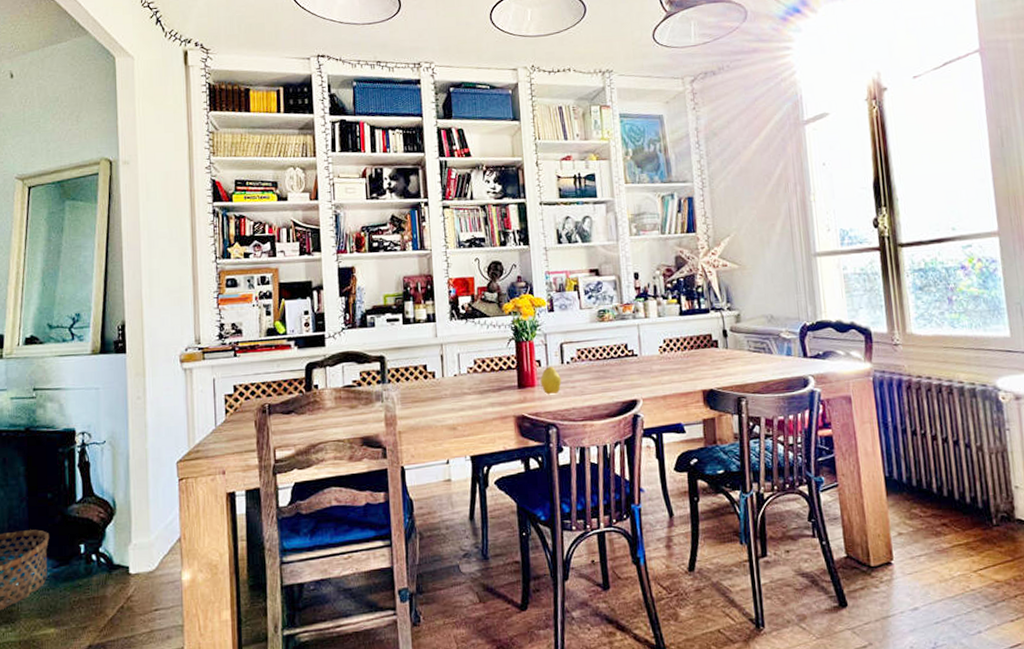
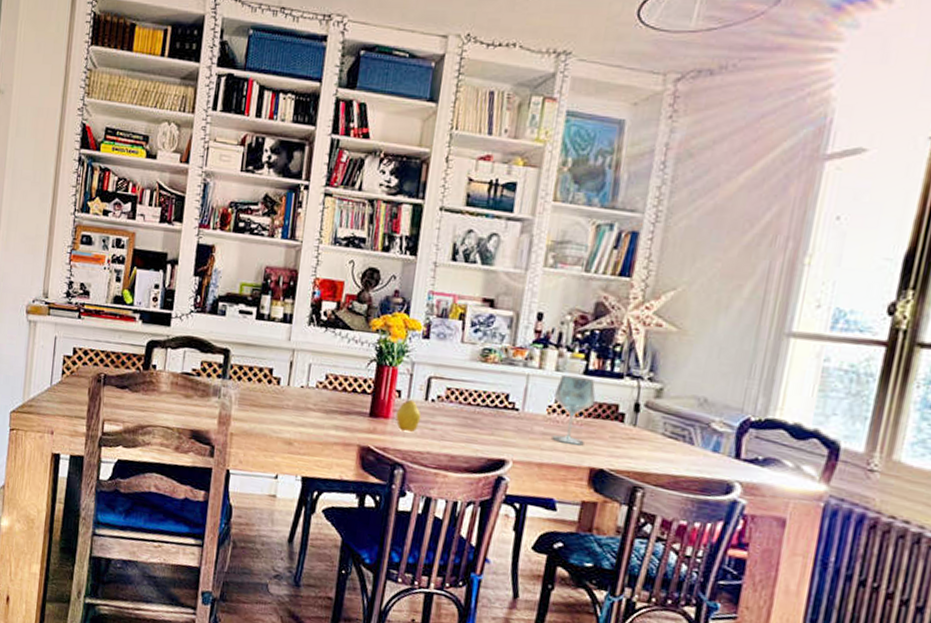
wine glass: none [661,317,694,375] -> present [552,374,596,446]

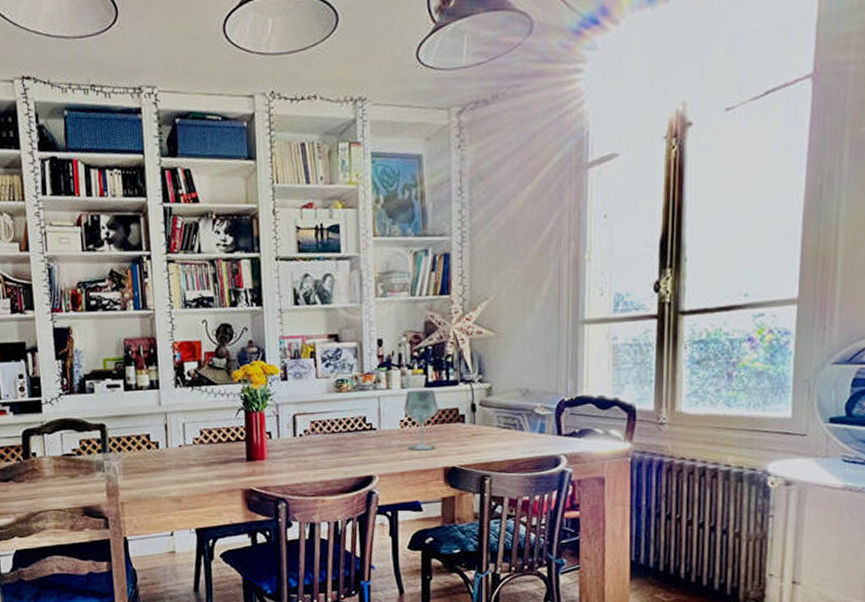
fruit: present [395,399,422,433] -> none [270,438,293,469]

